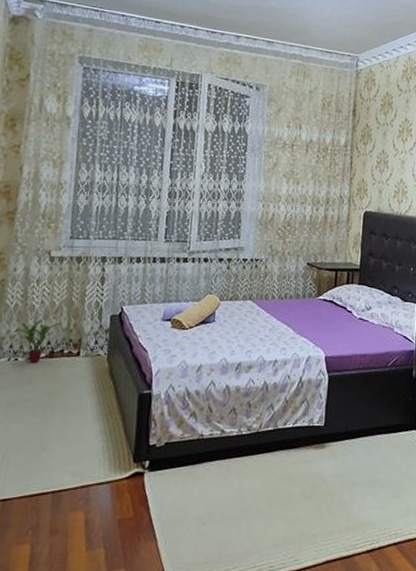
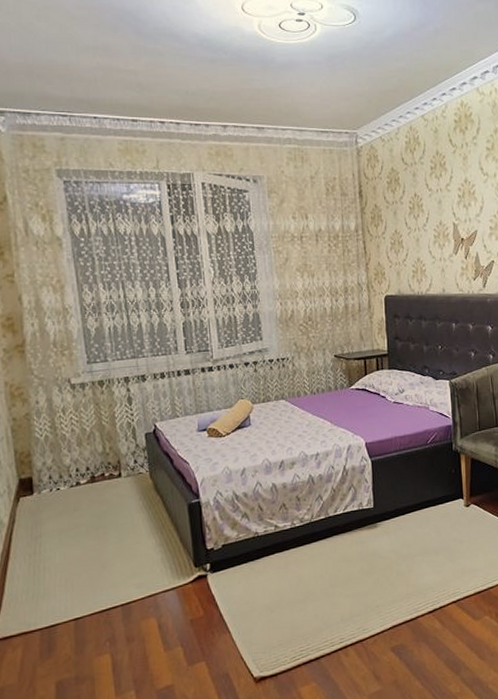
potted plant: present [12,318,62,363] -> none [48,445,97,490]

